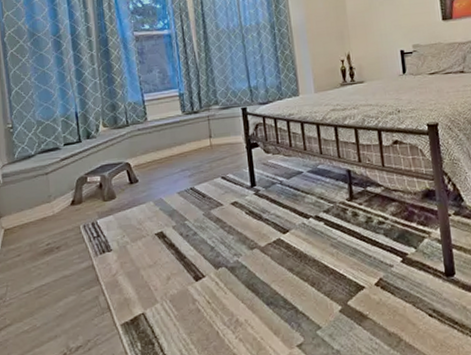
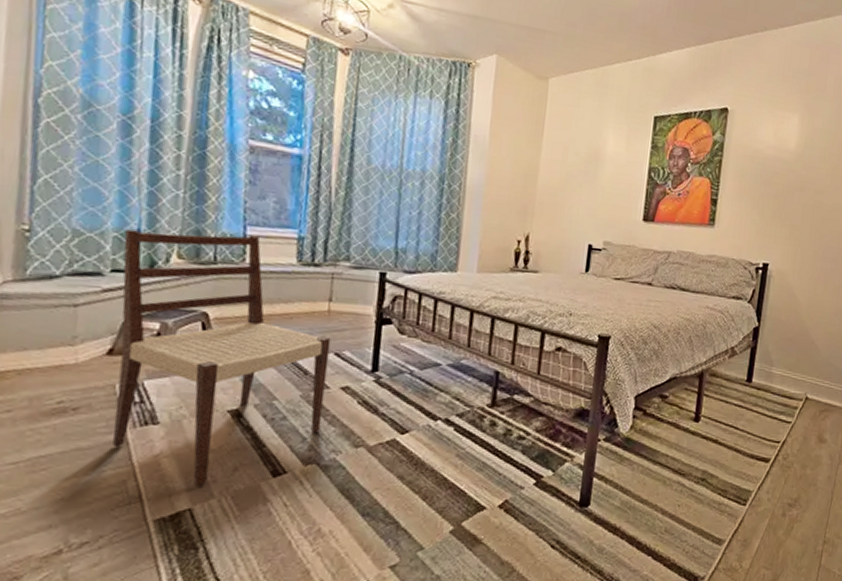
chair: none [68,99,223,296] -> present [111,229,331,487]

